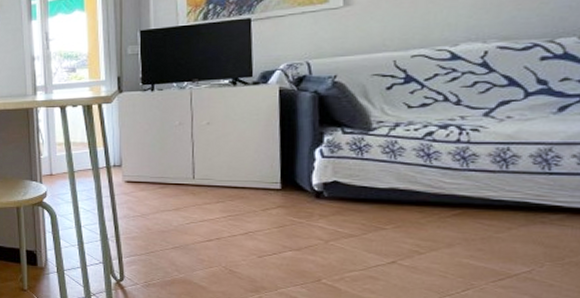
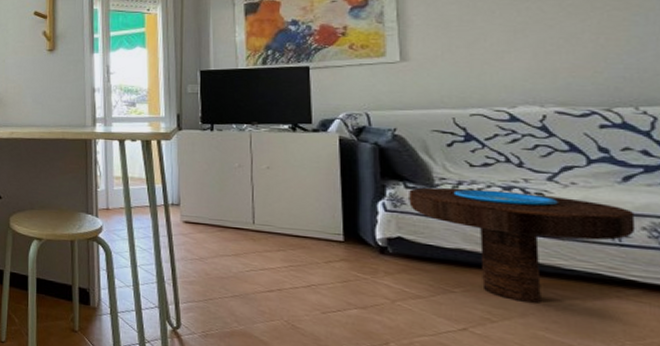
side table: none [346,129,567,234] -> present [409,187,636,303]

